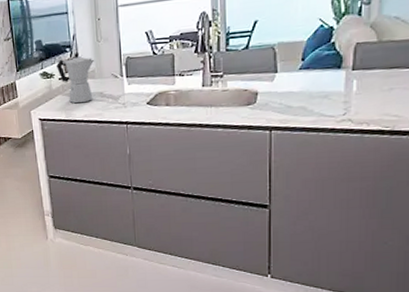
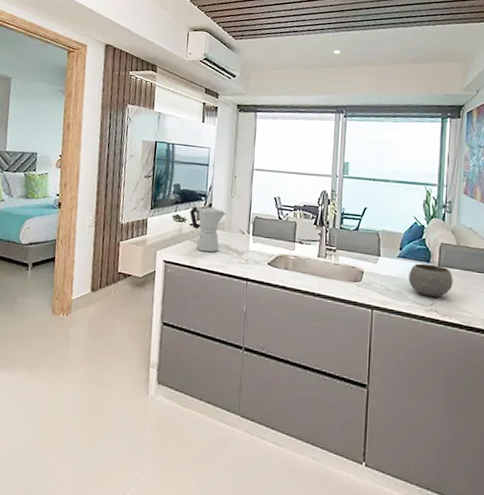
bowl: none [314,69,372,106] -> present [409,263,453,297]

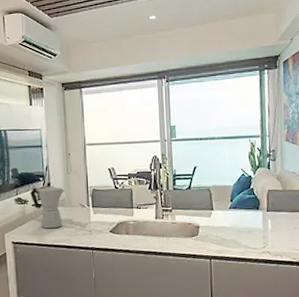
bowl: present [409,263,453,297] -> none [241,211,282,240]

